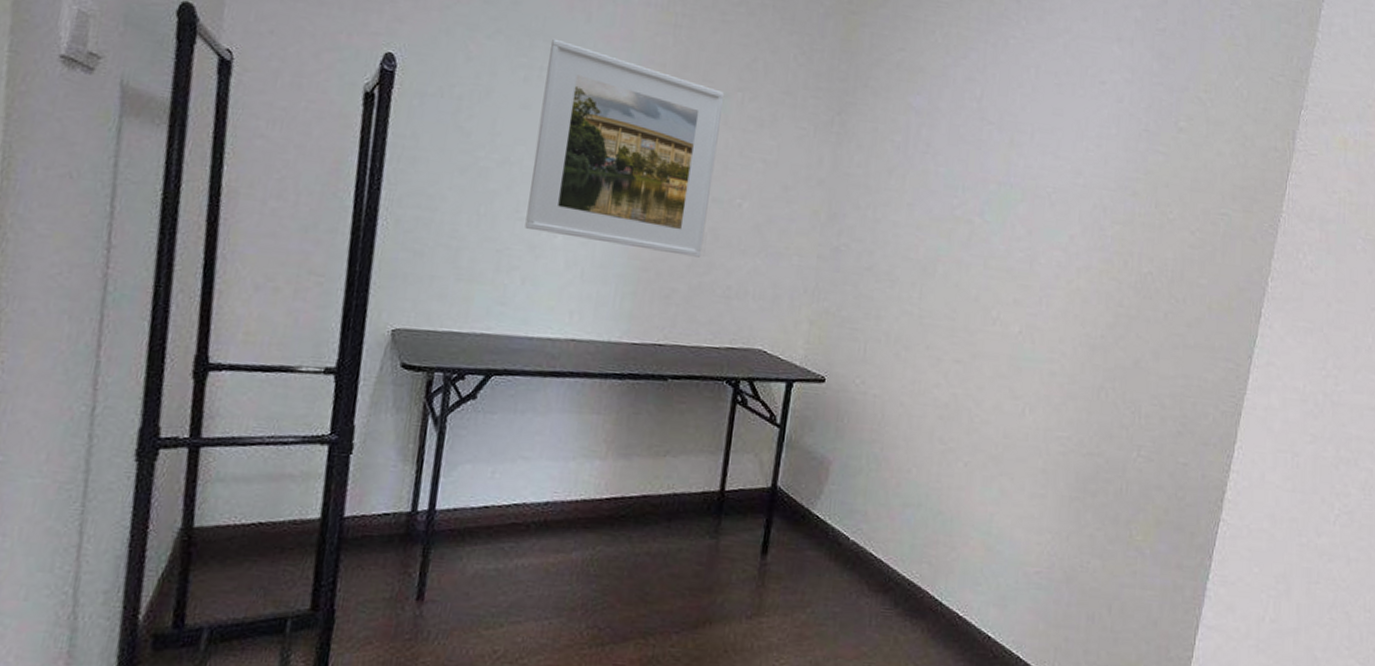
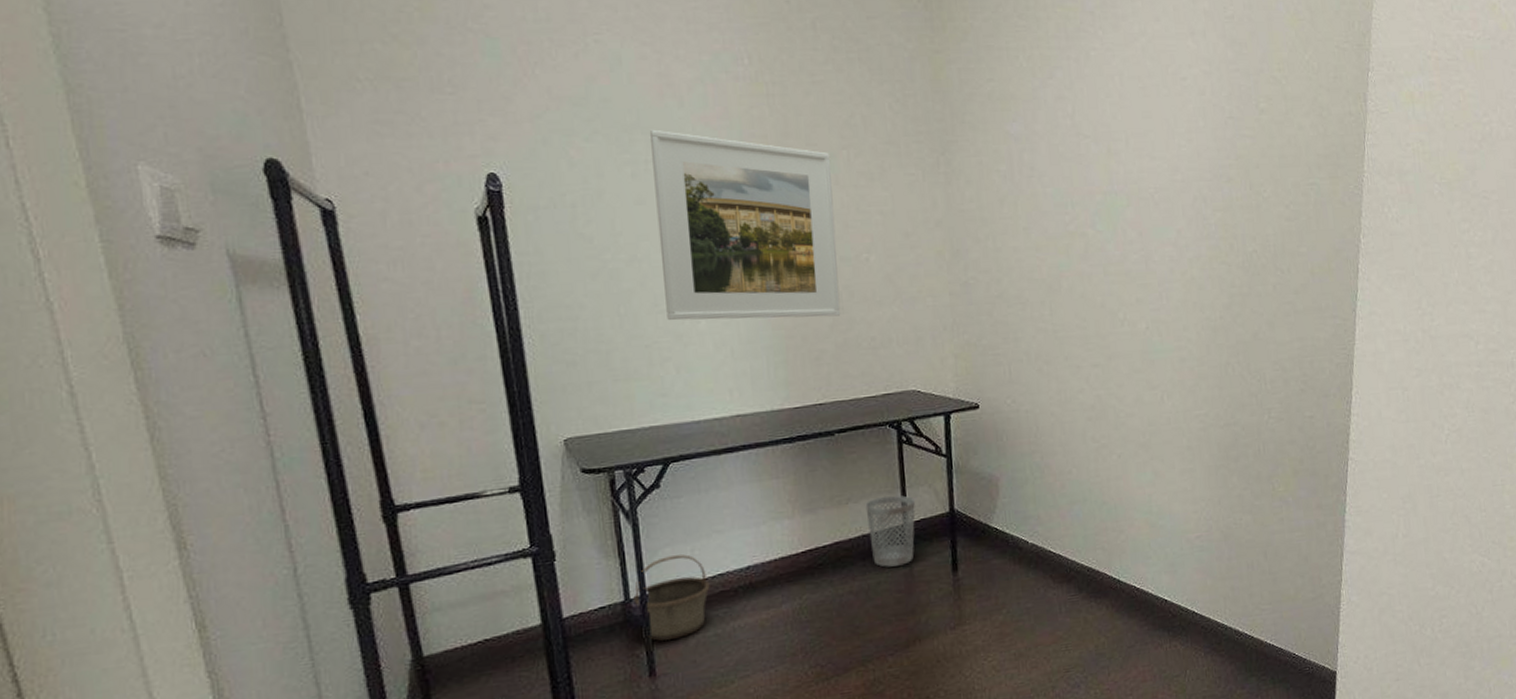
basket: none [420,473,503,565] -> present [633,554,710,641]
wastebasket: none [679,456,737,536] -> present [865,495,916,568]

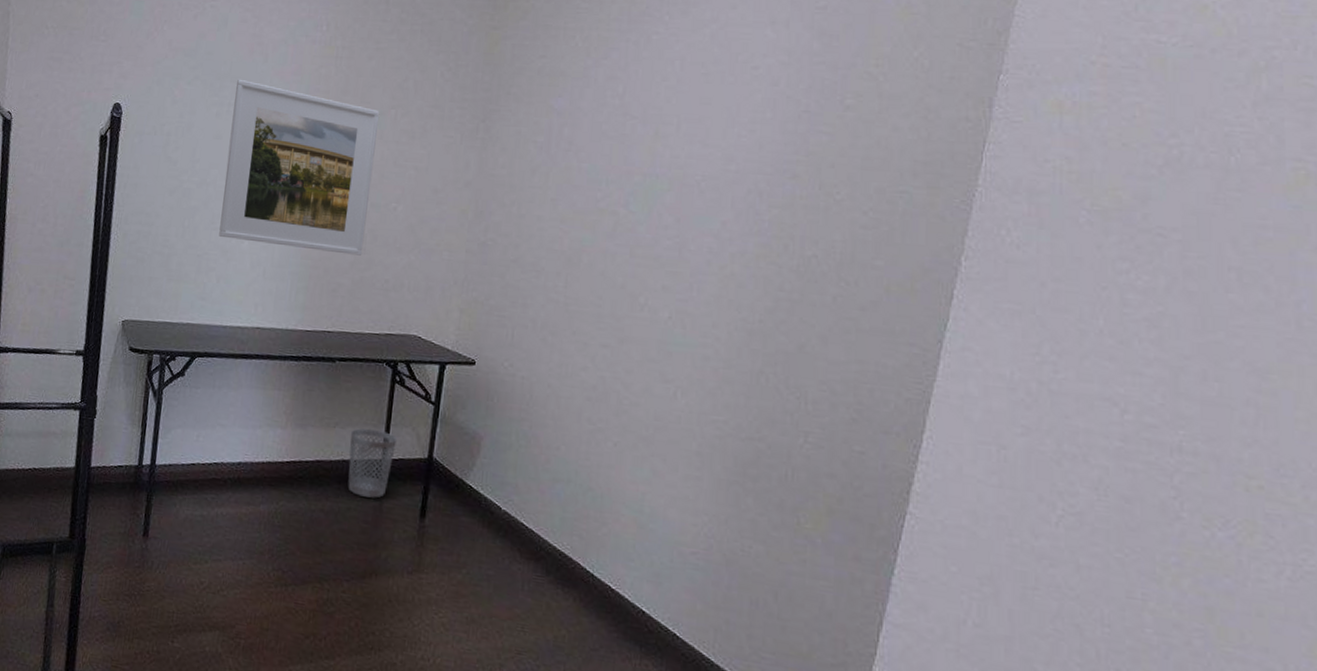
basket: present [633,554,710,641] -> none [144,436,206,510]

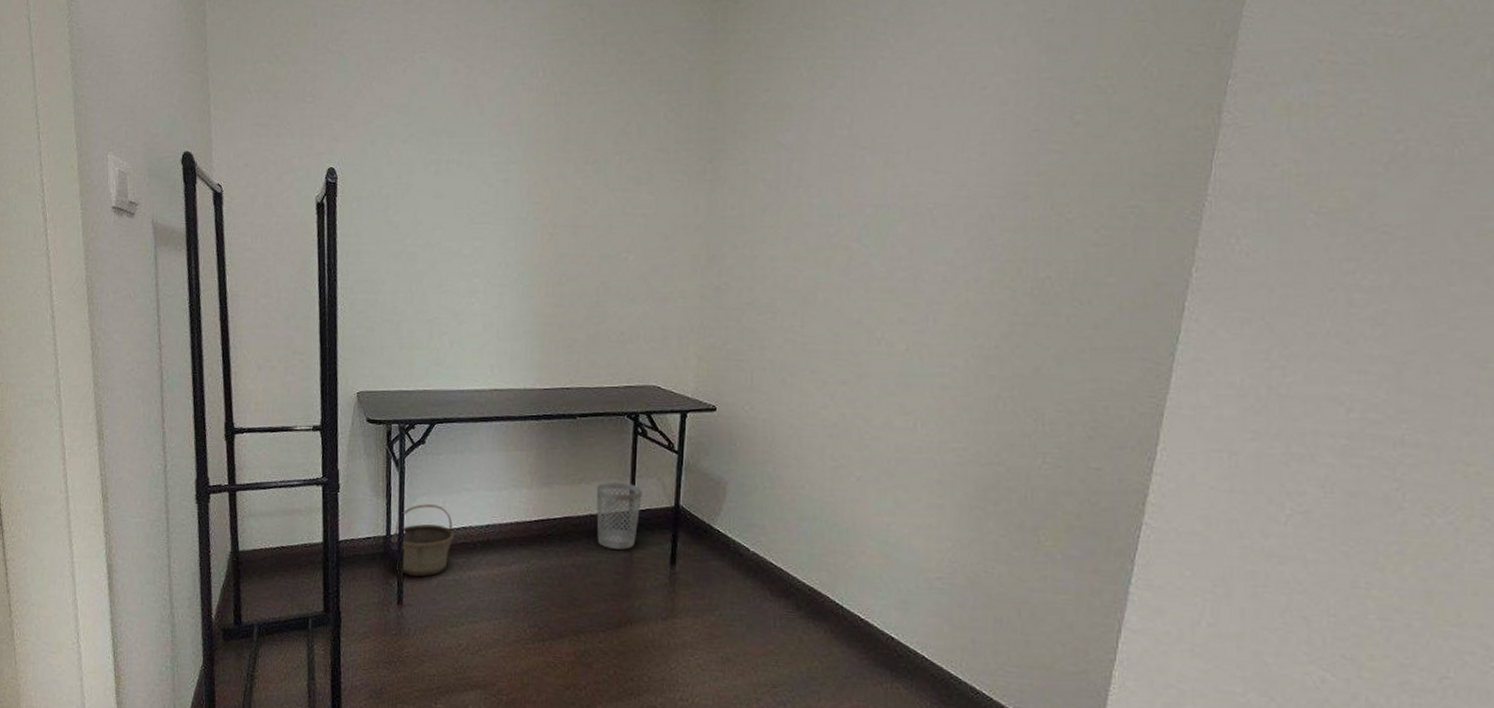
basket: none [144,436,206,510] -> present [393,504,455,576]
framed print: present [219,79,380,256] -> none [448,134,604,309]

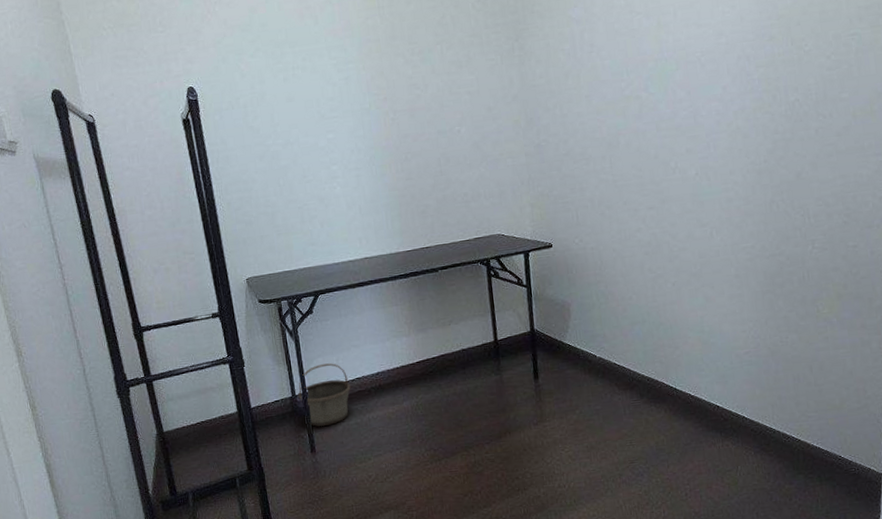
wastebasket: present [596,481,642,550] -> none [463,318,503,375]

